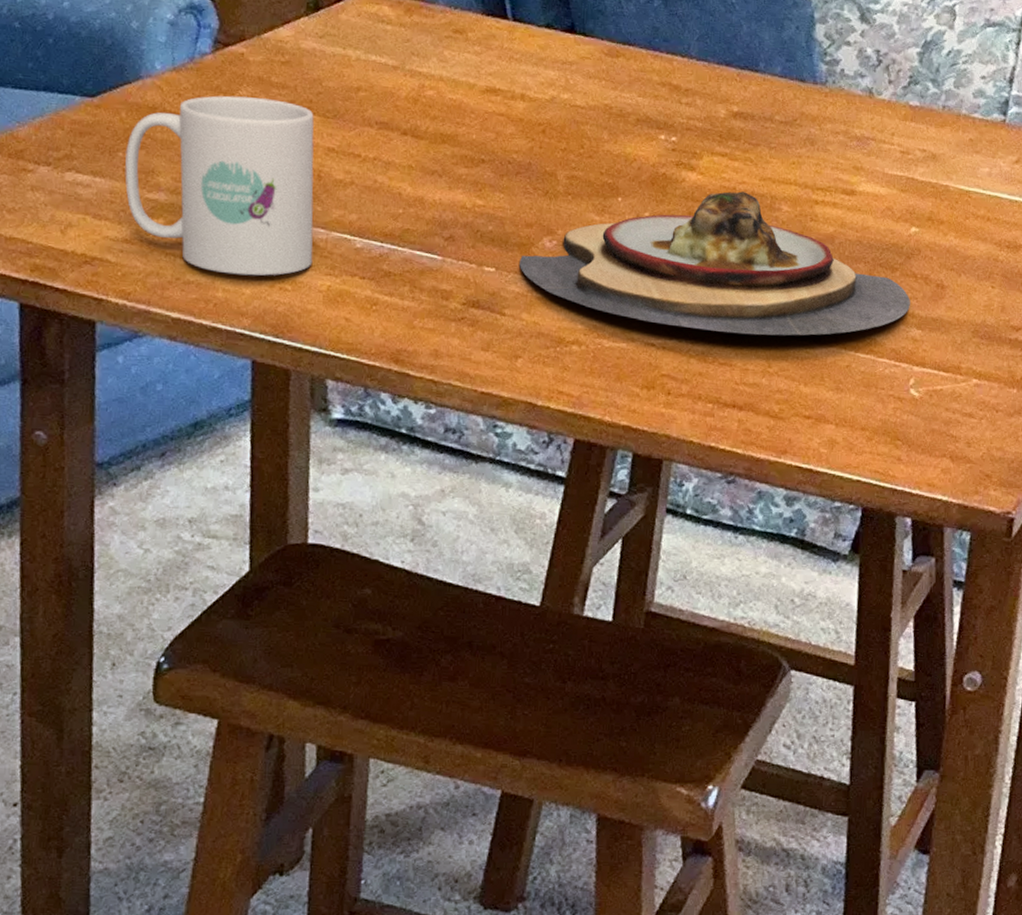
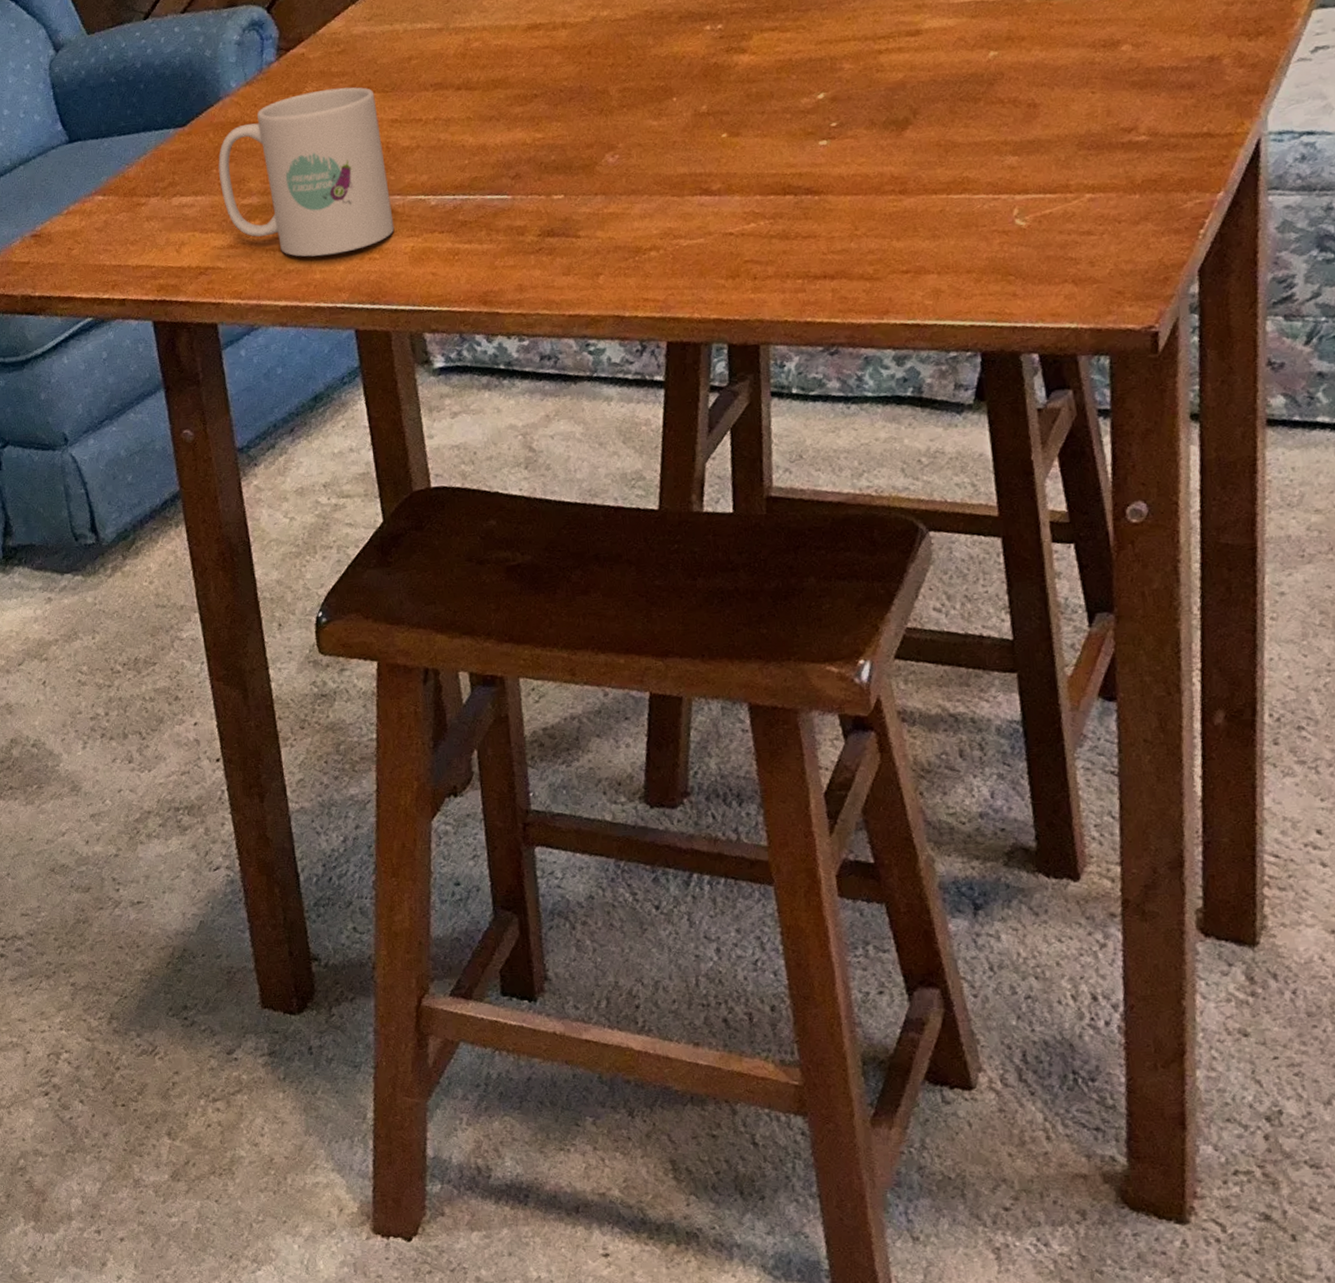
plate: present [520,191,910,336] -> none [586,60,1001,213]

